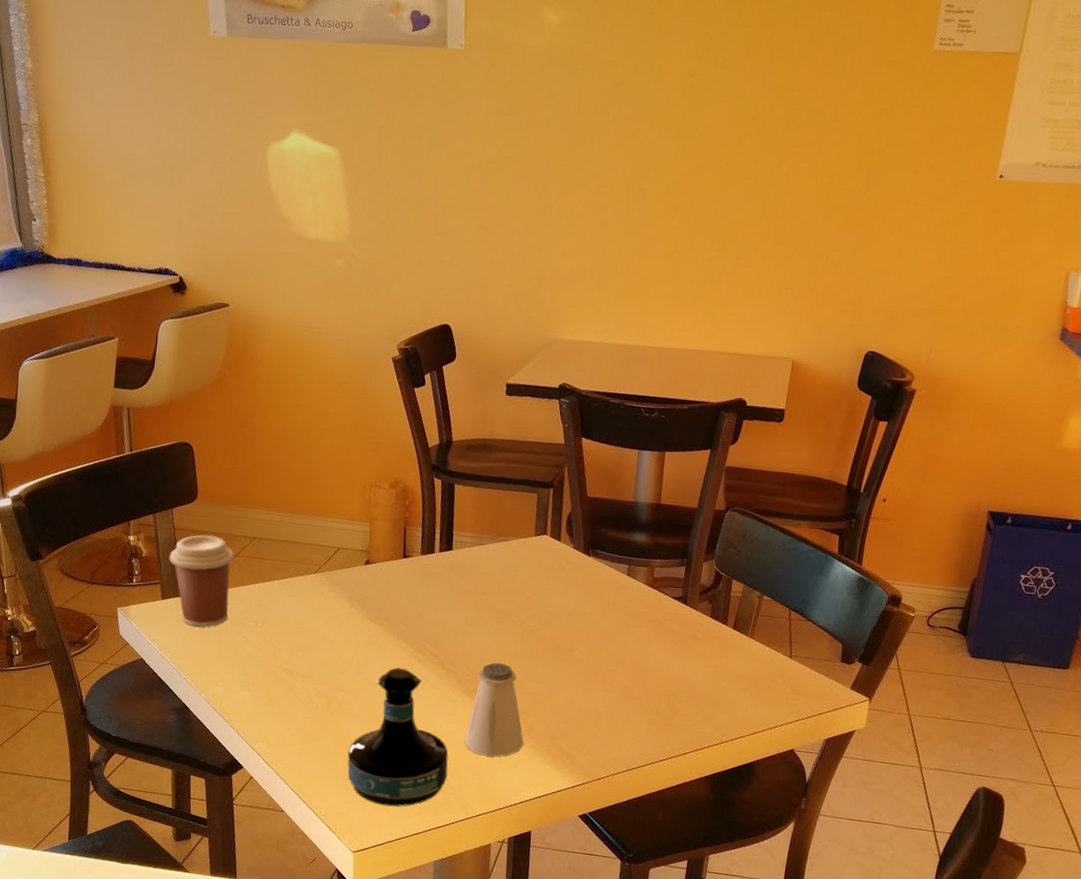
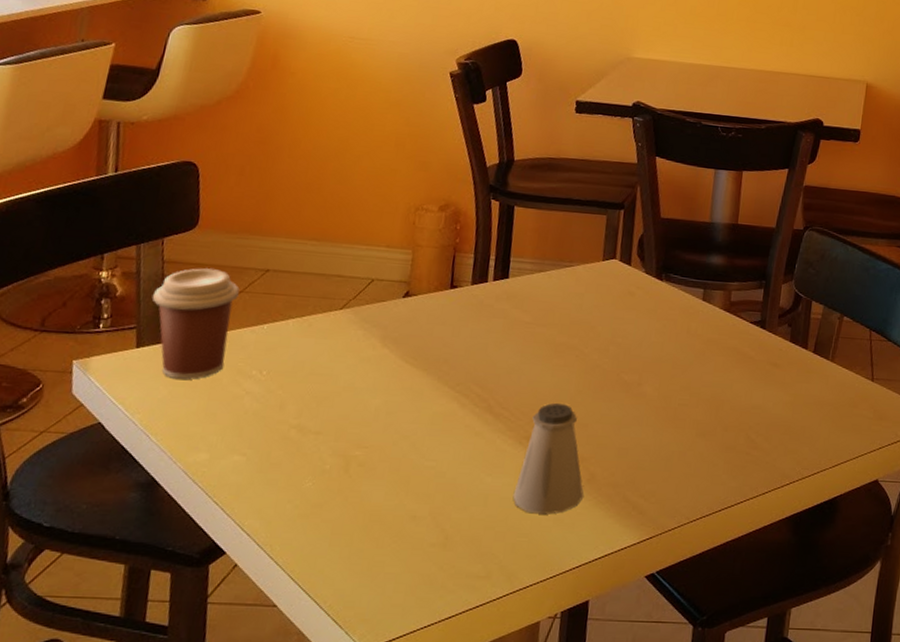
tequila bottle: present [347,667,449,807] -> none [364,416,493,587]

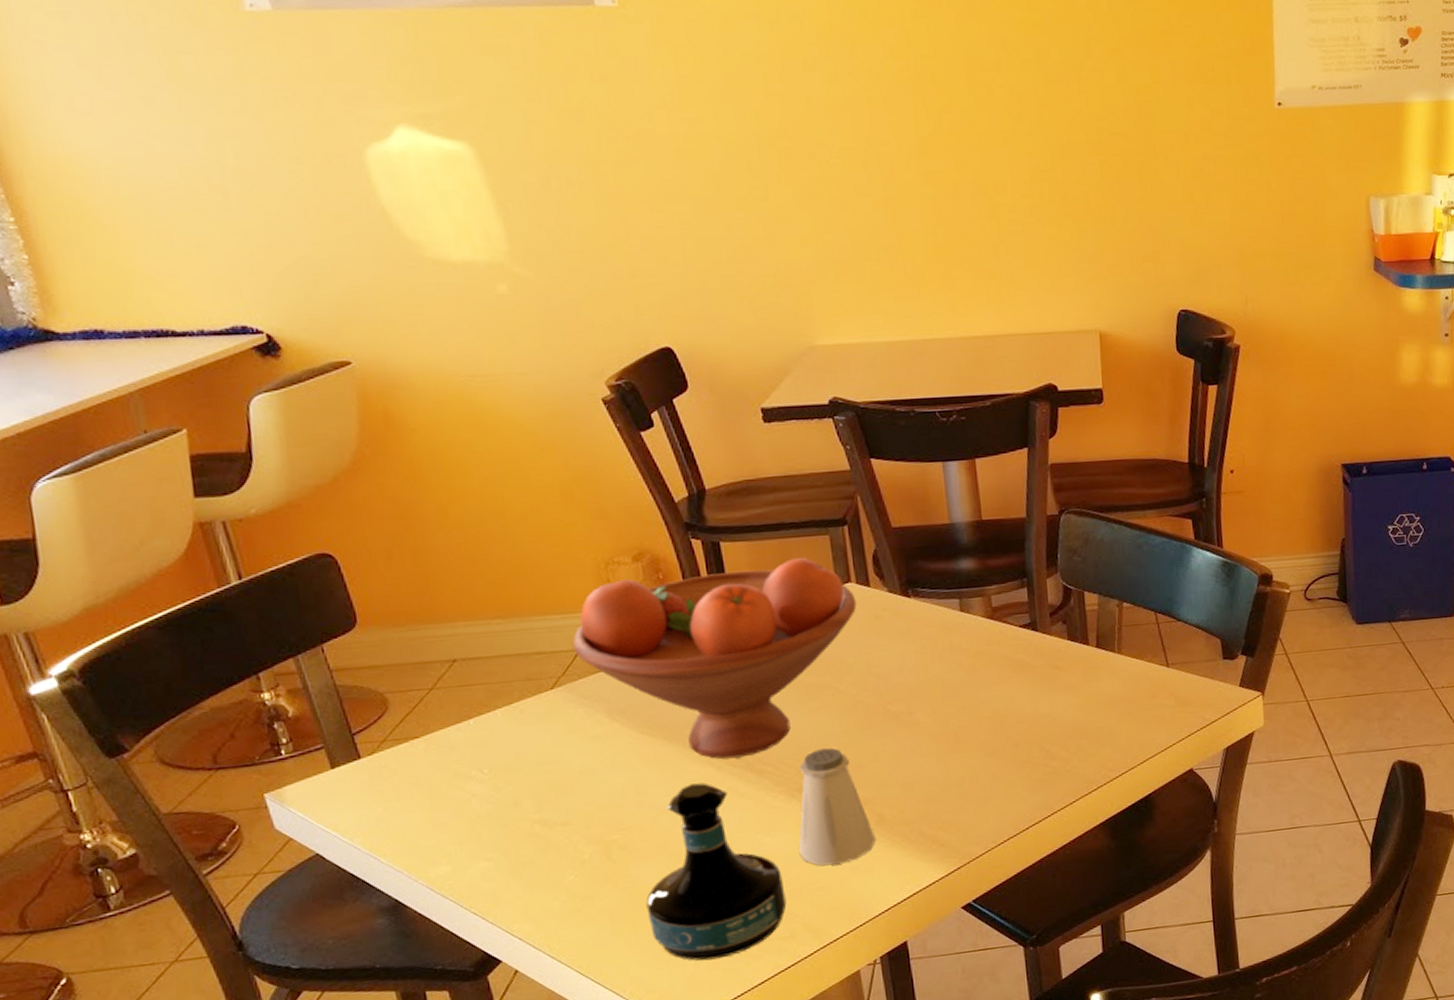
coffee cup: present [151,268,240,380] -> none [330,669,438,794]
tequila bottle: none [364,416,493,587] -> present [646,783,787,961]
fruit bowl: none [368,224,617,399] -> present [572,557,857,760]

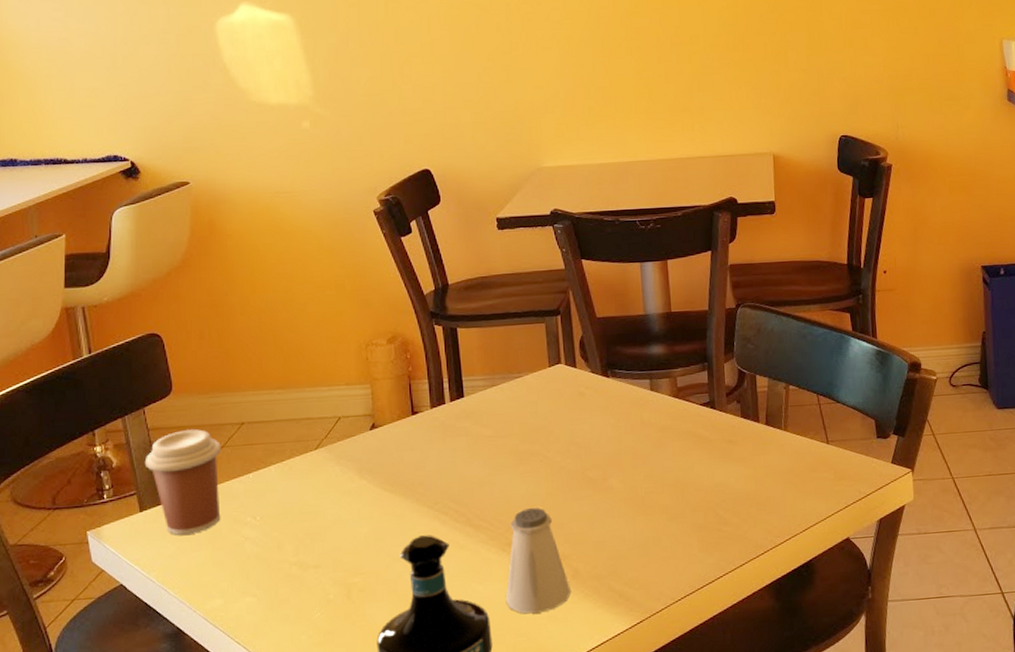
coffee cup: none [330,669,438,794] -> present [144,429,221,535]
fruit bowl: present [572,557,857,760] -> none [335,341,565,515]

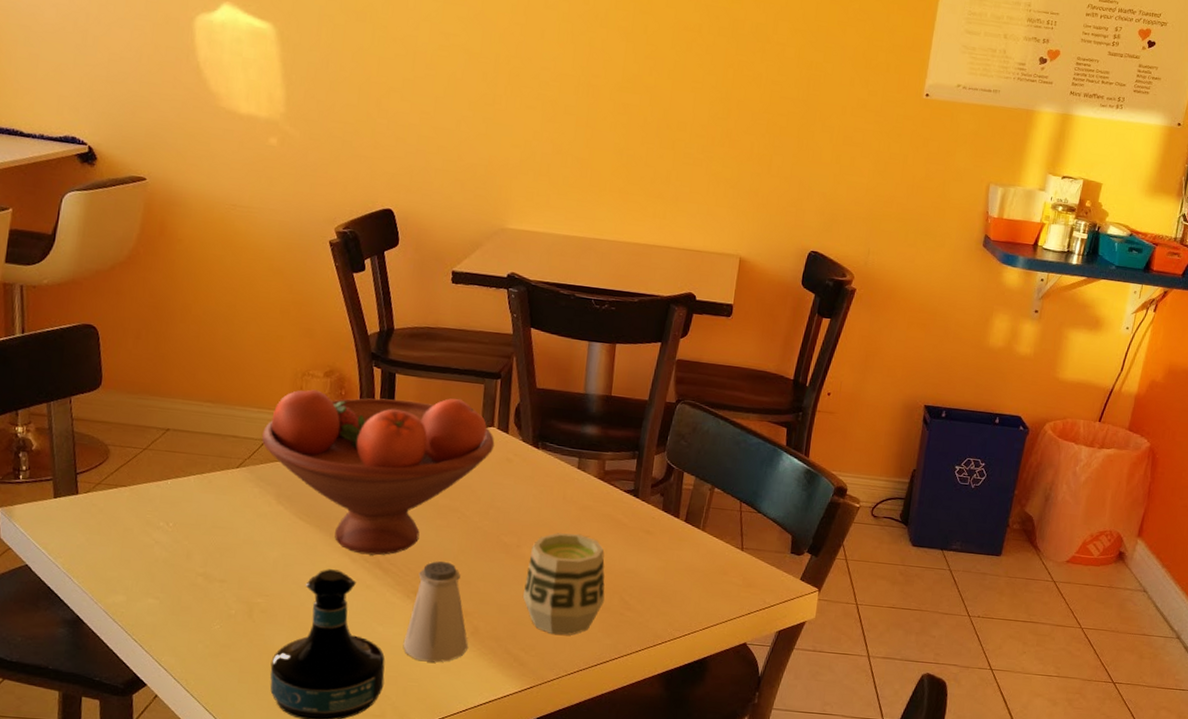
coffee cup: present [144,429,221,535] -> none [64,426,143,529]
fruit bowl: none [335,341,565,515] -> present [261,389,495,556]
cup: none [617,455,699,563] -> present [522,533,605,635]

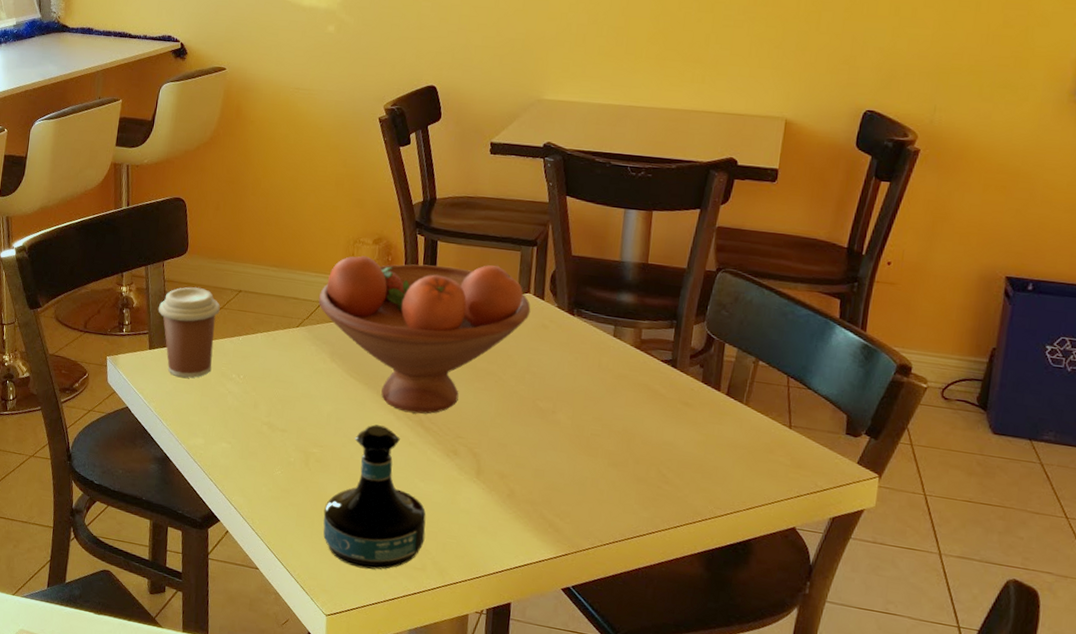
coffee cup: none [64,426,143,529] -> present [158,287,220,378]
saltshaker: present [403,561,469,663] -> none [442,422,505,522]
cup: present [522,533,605,635] -> none [557,400,642,505]

